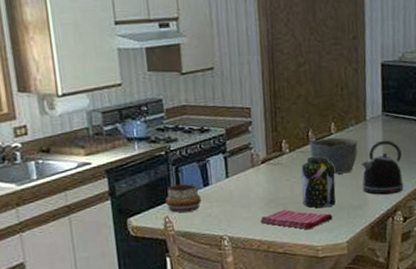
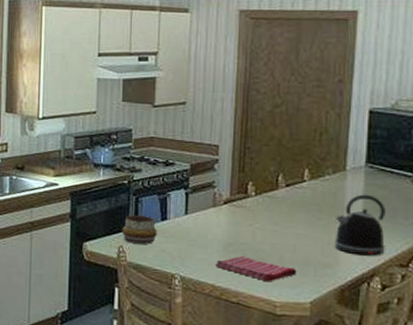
jar: present [301,156,336,208] -> none [264,202,304,261]
bowl: present [310,137,358,174] -> none [279,185,334,226]

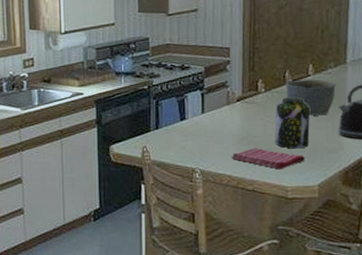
decorative bowl: present [122,215,157,244] -> none [145,117,177,143]
jar: none [264,202,304,261] -> present [274,97,310,149]
bowl: none [279,185,334,226] -> present [286,79,336,116]

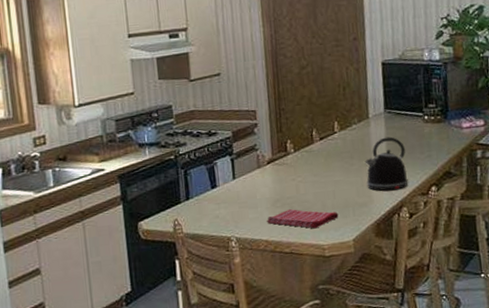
jar: present [274,97,310,149] -> none [306,155,341,207]
bowl: present [286,79,336,116] -> none [314,135,361,172]

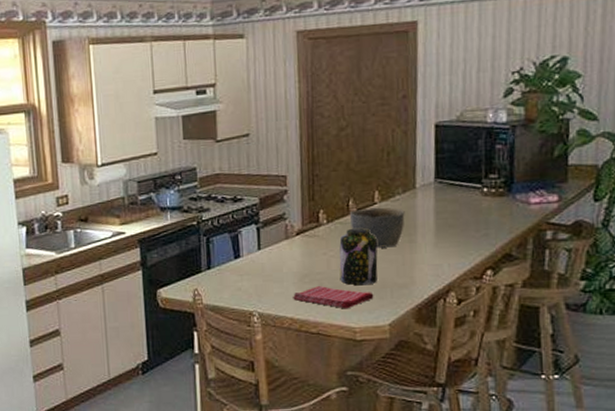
jar: none [306,155,341,207] -> present [339,227,378,286]
bowl: none [314,135,361,172] -> present [350,207,405,248]
kettle: present [366,136,408,192] -> none [409,210,459,273]

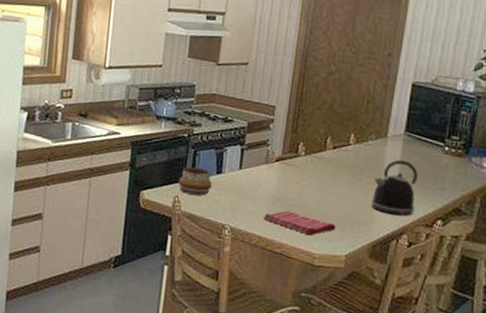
decorative bowl: none [195,255,231,285] -> present [178,167,212,196]
jar: present [339,227,378,286] -> none [308,163,346,217]
bowl: present [350,207,405,248] -> none [325,147,375,186]
kettle: none [409,210,459,273] -> present [371,159,418,216]

